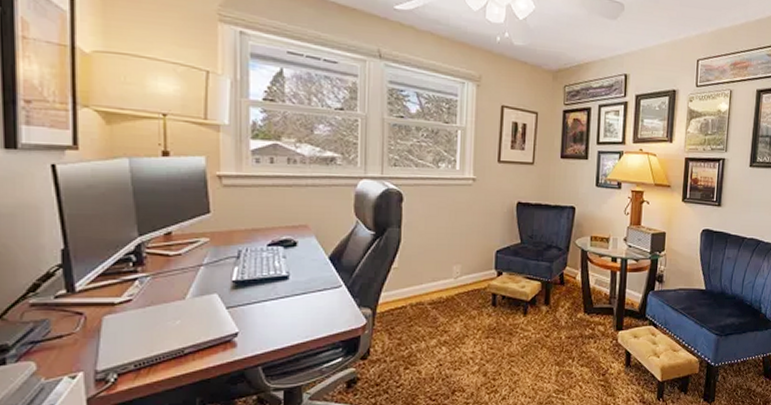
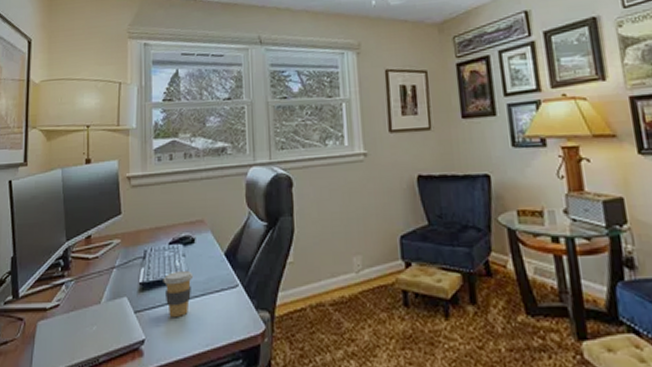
coffee cup: none [260,270,295,314] -> present [163,270,194,318]

